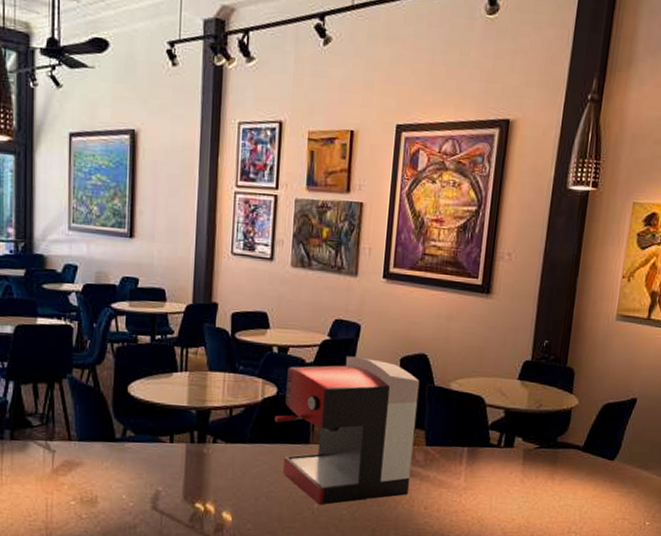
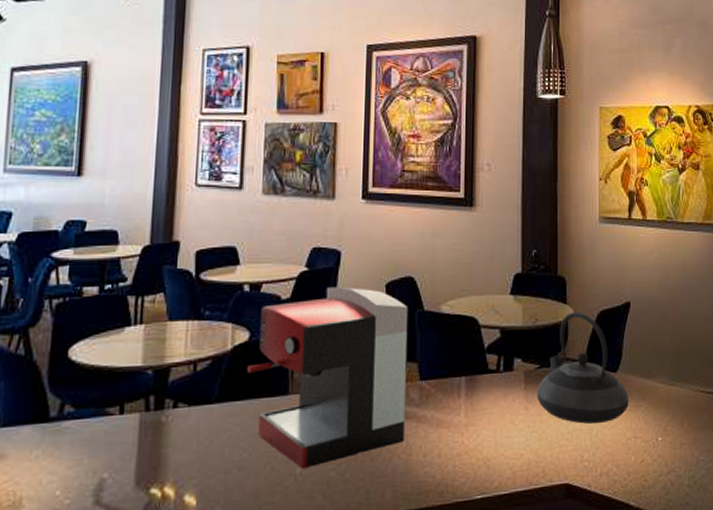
teapot: none [533,401,623,503] -> present [537,311,629,424]

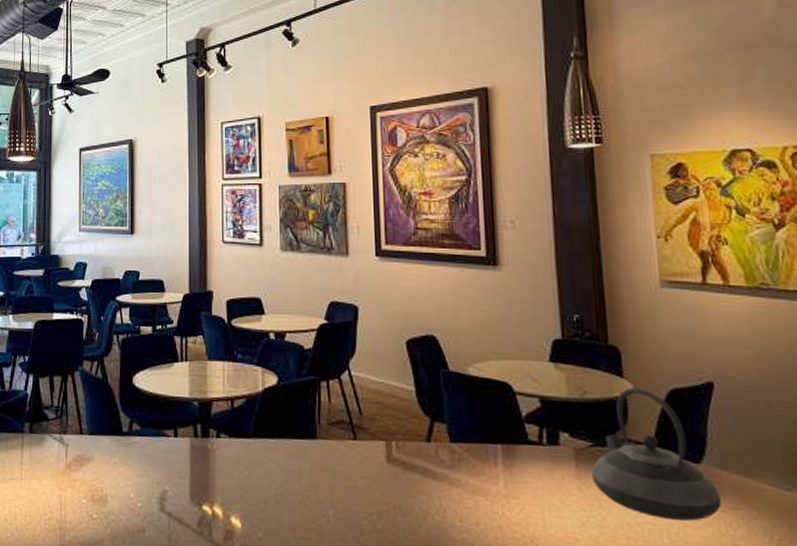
coffee maker: present [247,286,408,469] -> none [278,340,438,513]

